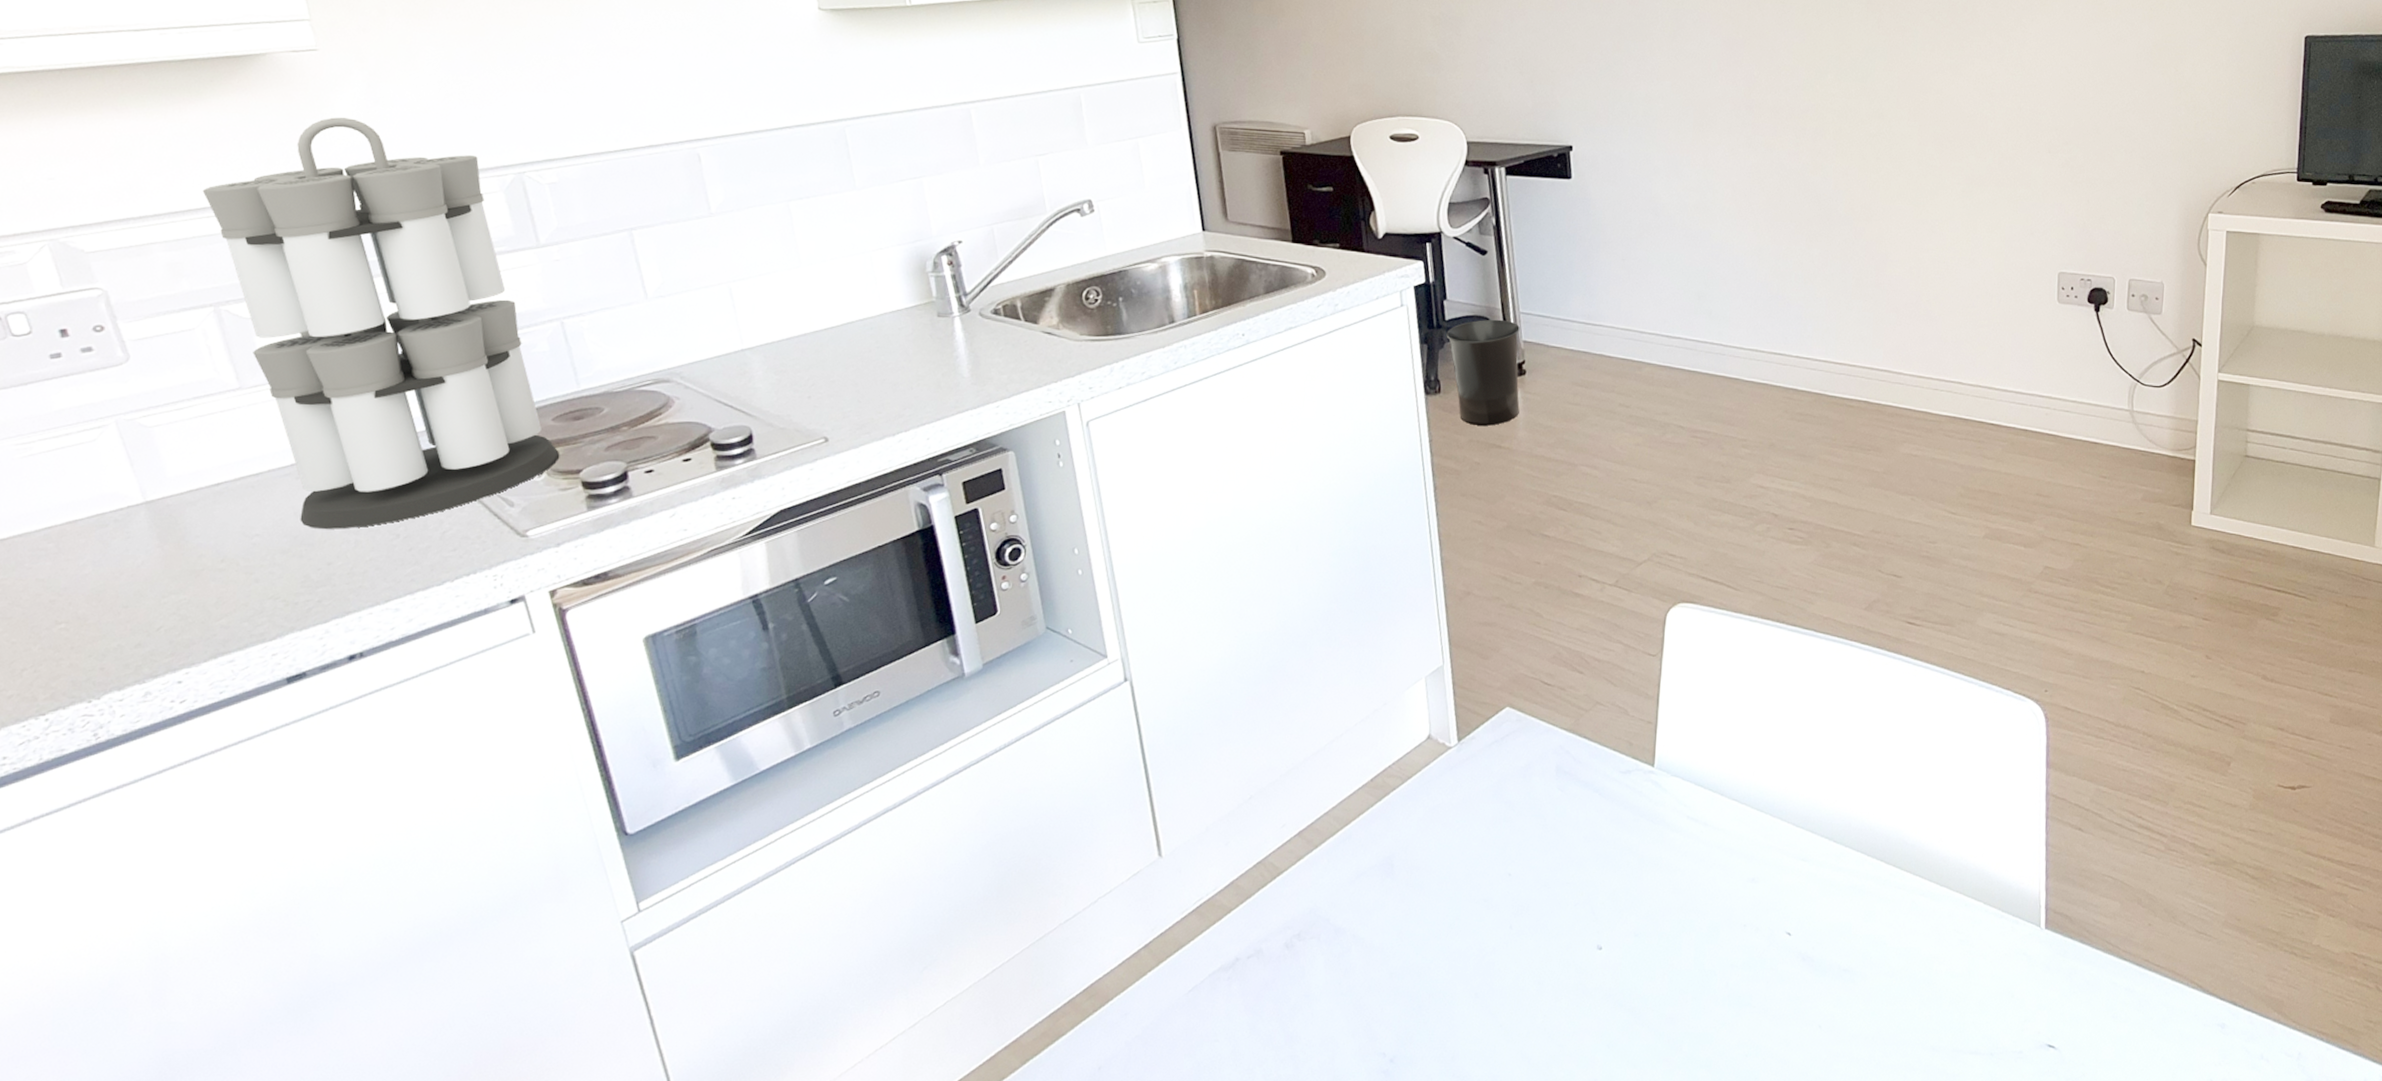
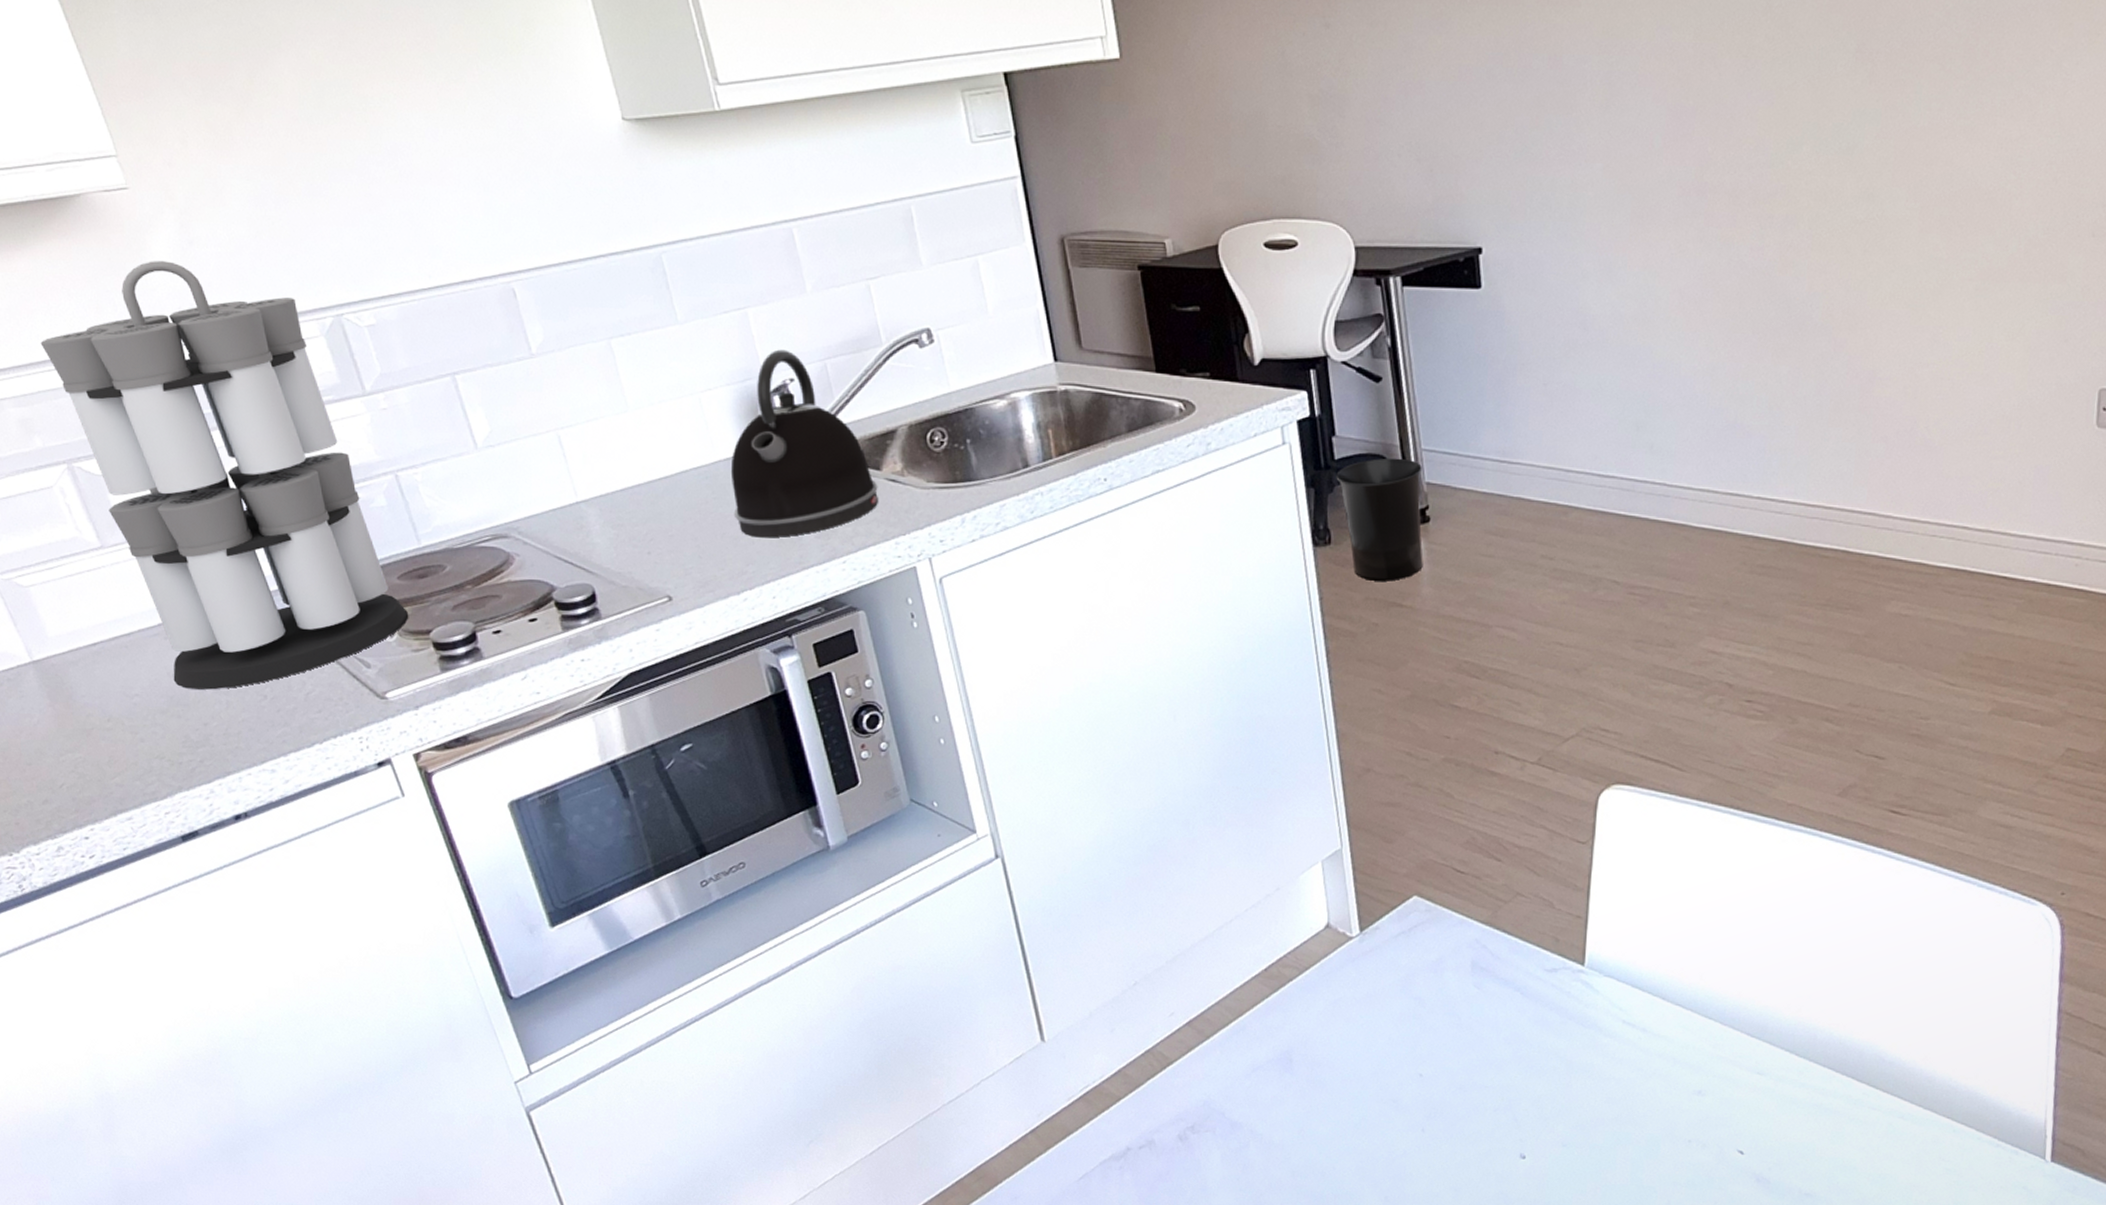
kettle: none [895,214,1034,384] -> present [730,349,878,538]

